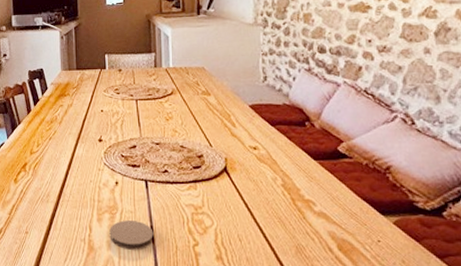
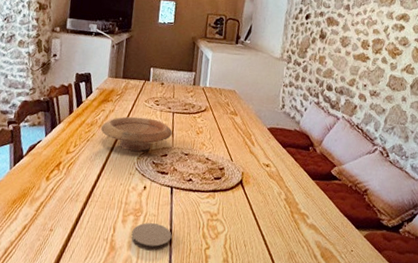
wooden bowl: none [61,109,138,146] -> present [100,116,172,152]

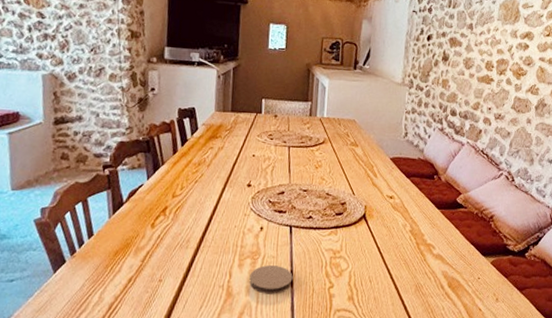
wooden bowl: present [100,116,172,152] -> none [209,153,289,191]

